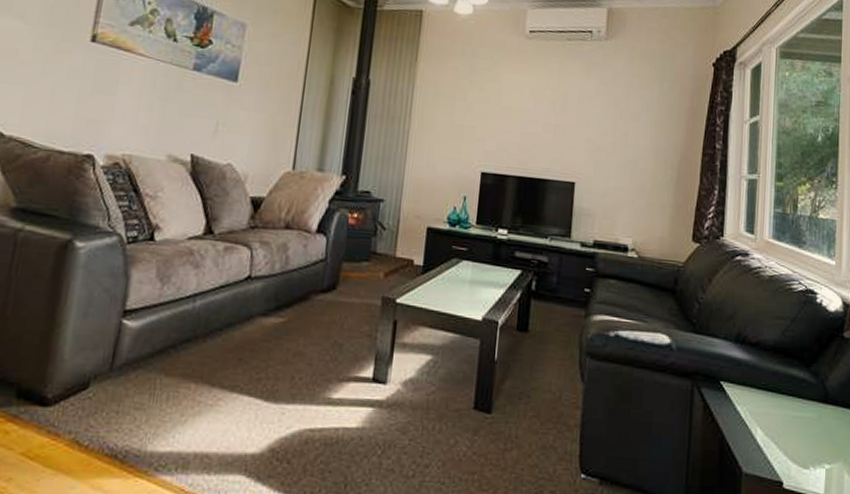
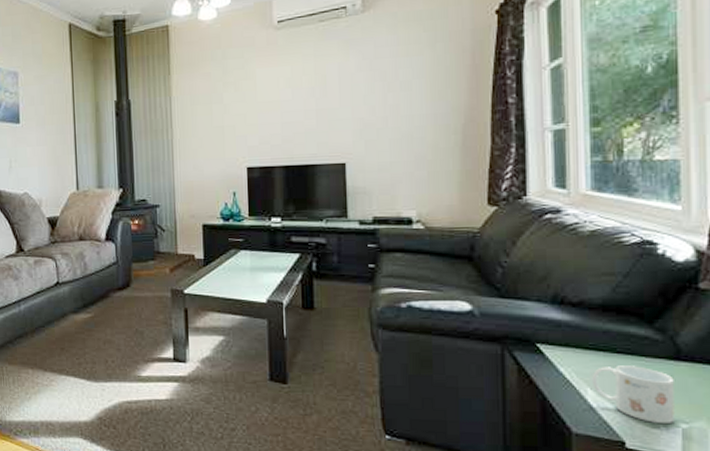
mug: none [761,406,822,464] -> present [591,365,675,423]

